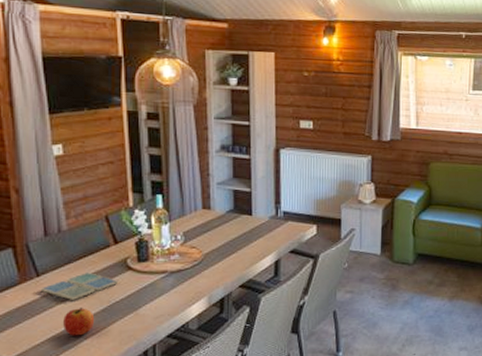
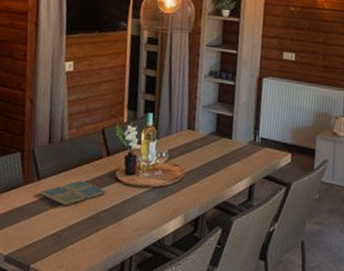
apple: present [63,308,95,336] -> none [54,213,82,240]

